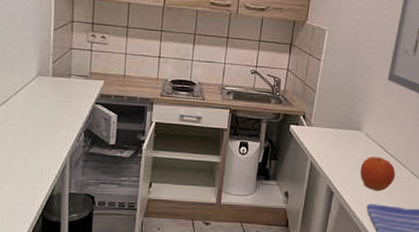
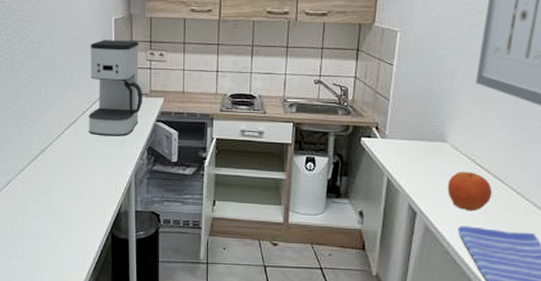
coffee maker: none [21,18,83,118] -> present [88,40,143,136]

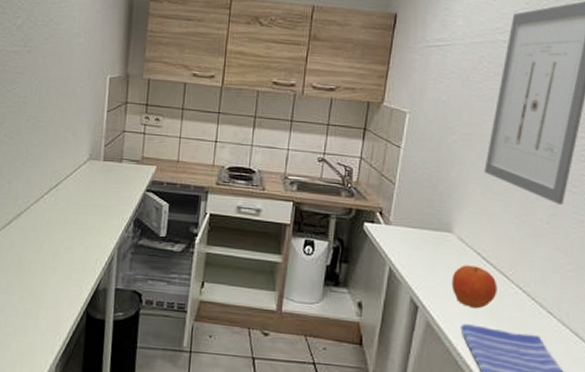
coffee maker: present [88,40,143,136] -> none [71,99,135,205]

